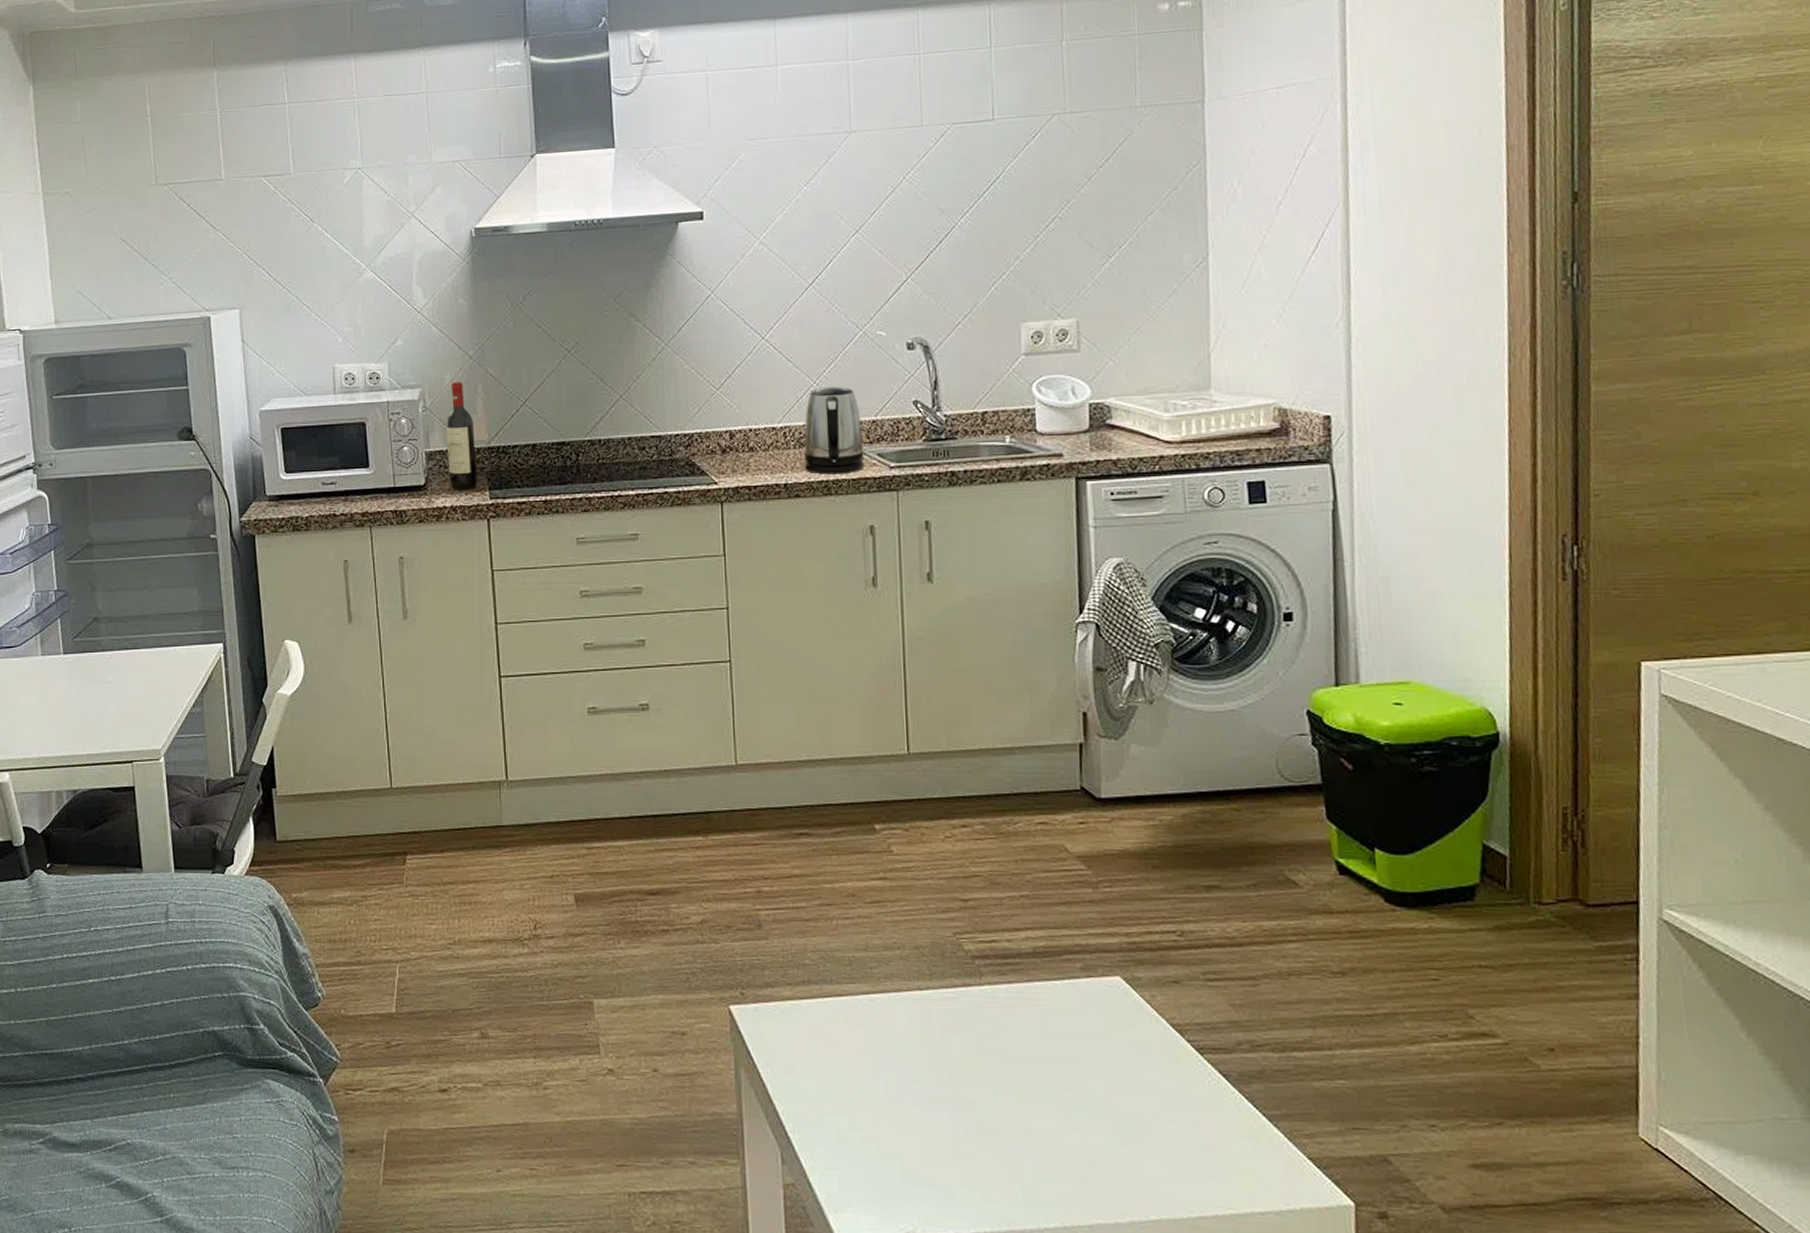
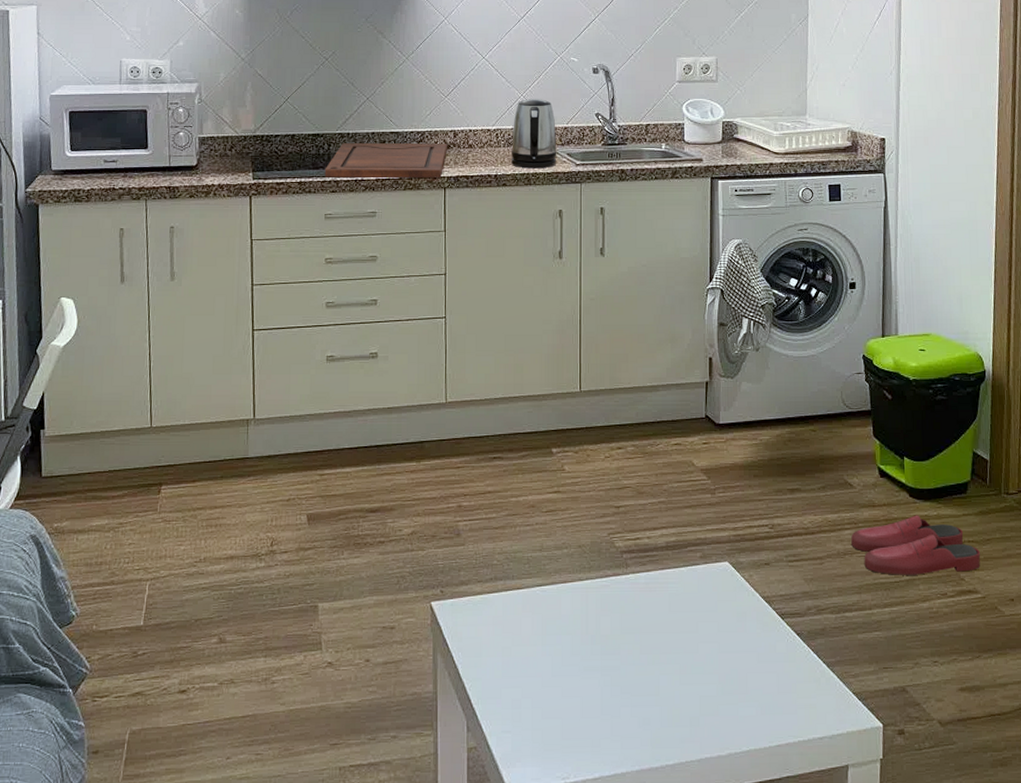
wine bottle: present [446,382,477,490] -> none [217,79,243,171]
cutting board: none [574,447,722,494] -> present [324,143,447,178]
slippers: none [1298,927,1499,1008] -> present [851,515,980,575]

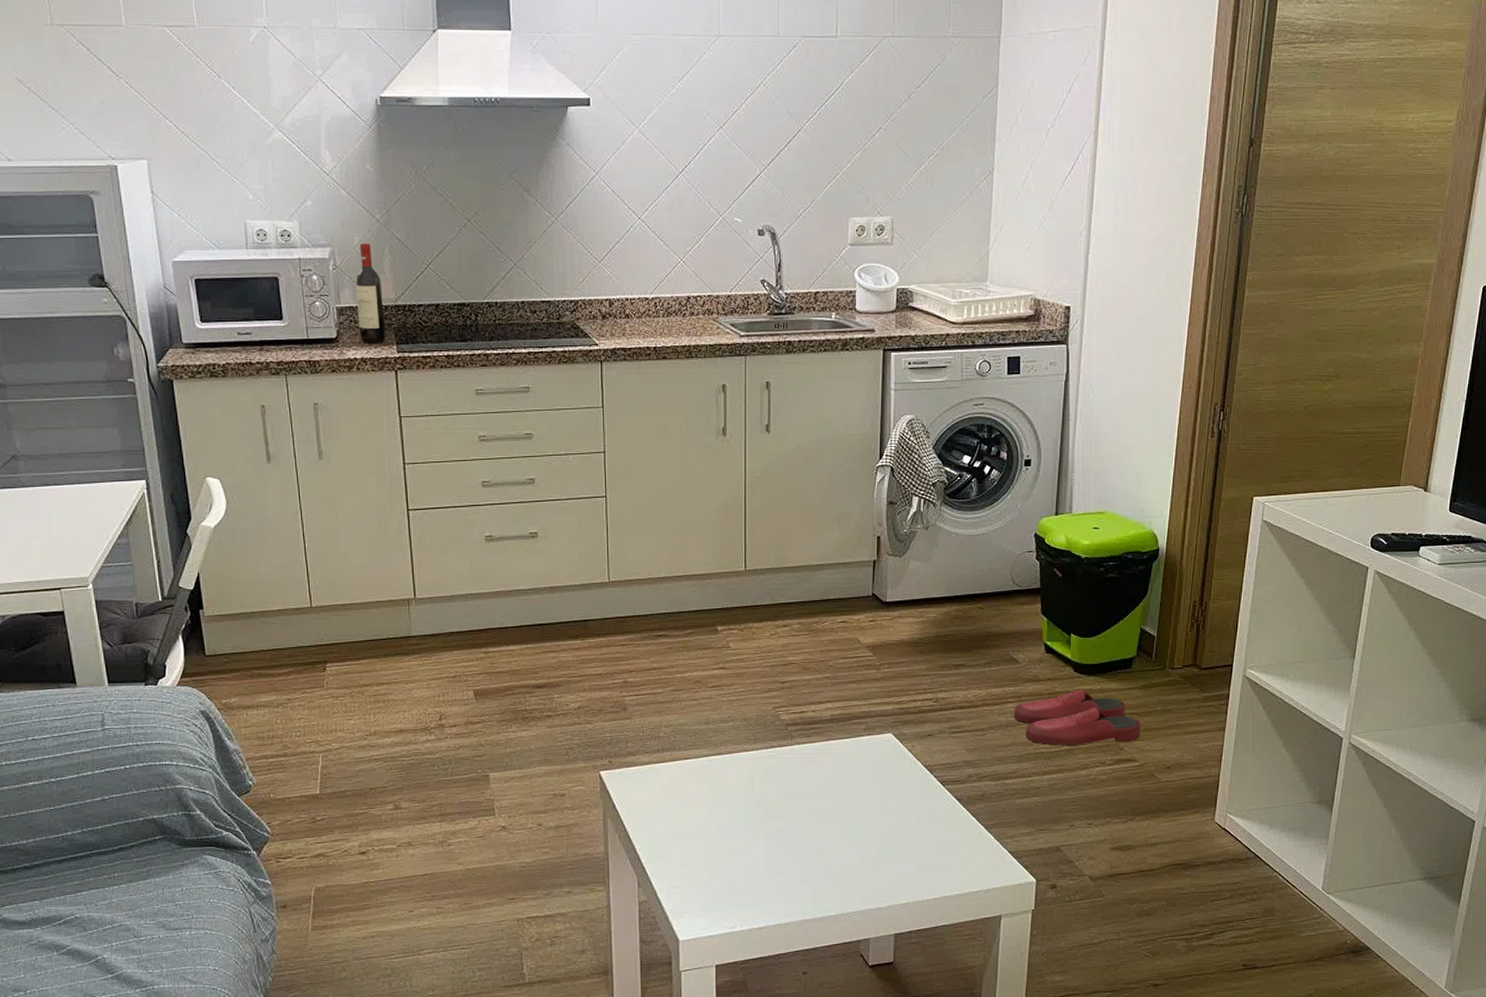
wine bottle: none [217,79,243,171] -> present [355,243,385,344]
cutting board: present [324,143,447,178] -> none [473,313,603,350]
kettle: present [511,99,557,169] -> none [671,264,720,340]

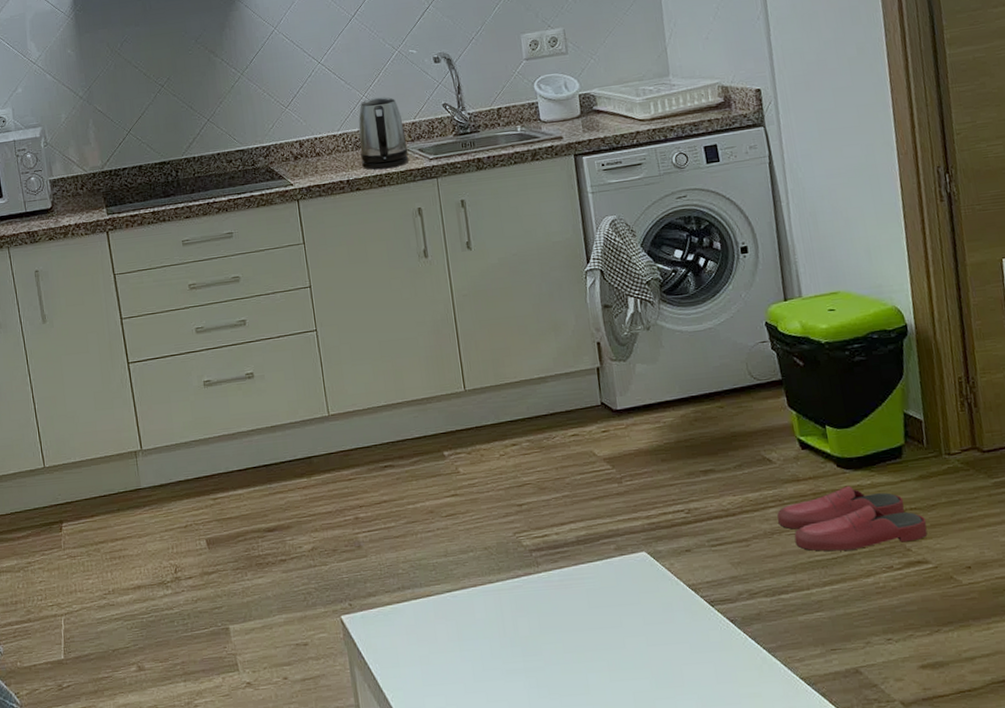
wine bottle: present [355,243,385,344] -> none [64,119,95,210]
kettle: none [671,264,720,340] -> present [358,96,409,170]

